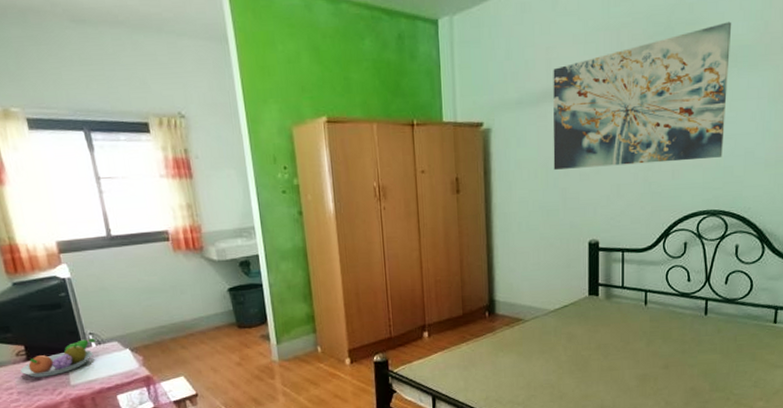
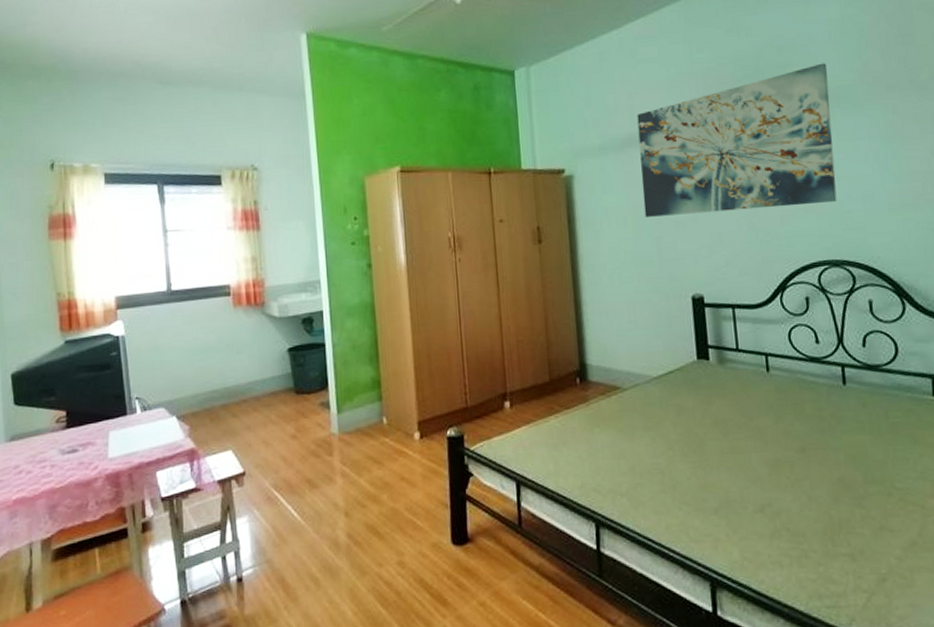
fruit bowl: present [20,338,96,378] -> none [58,403,142,448]

